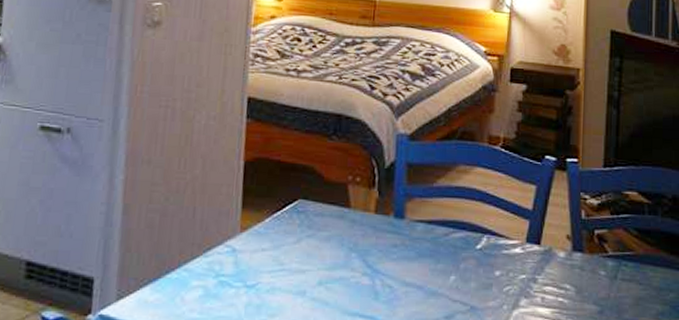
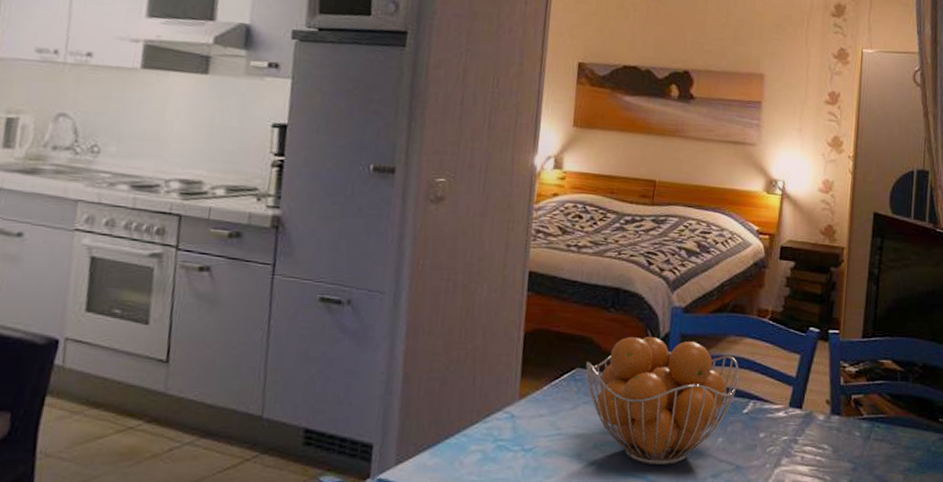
fruit basket: none [308,165,471,305] -> present [586,336,739,465]

